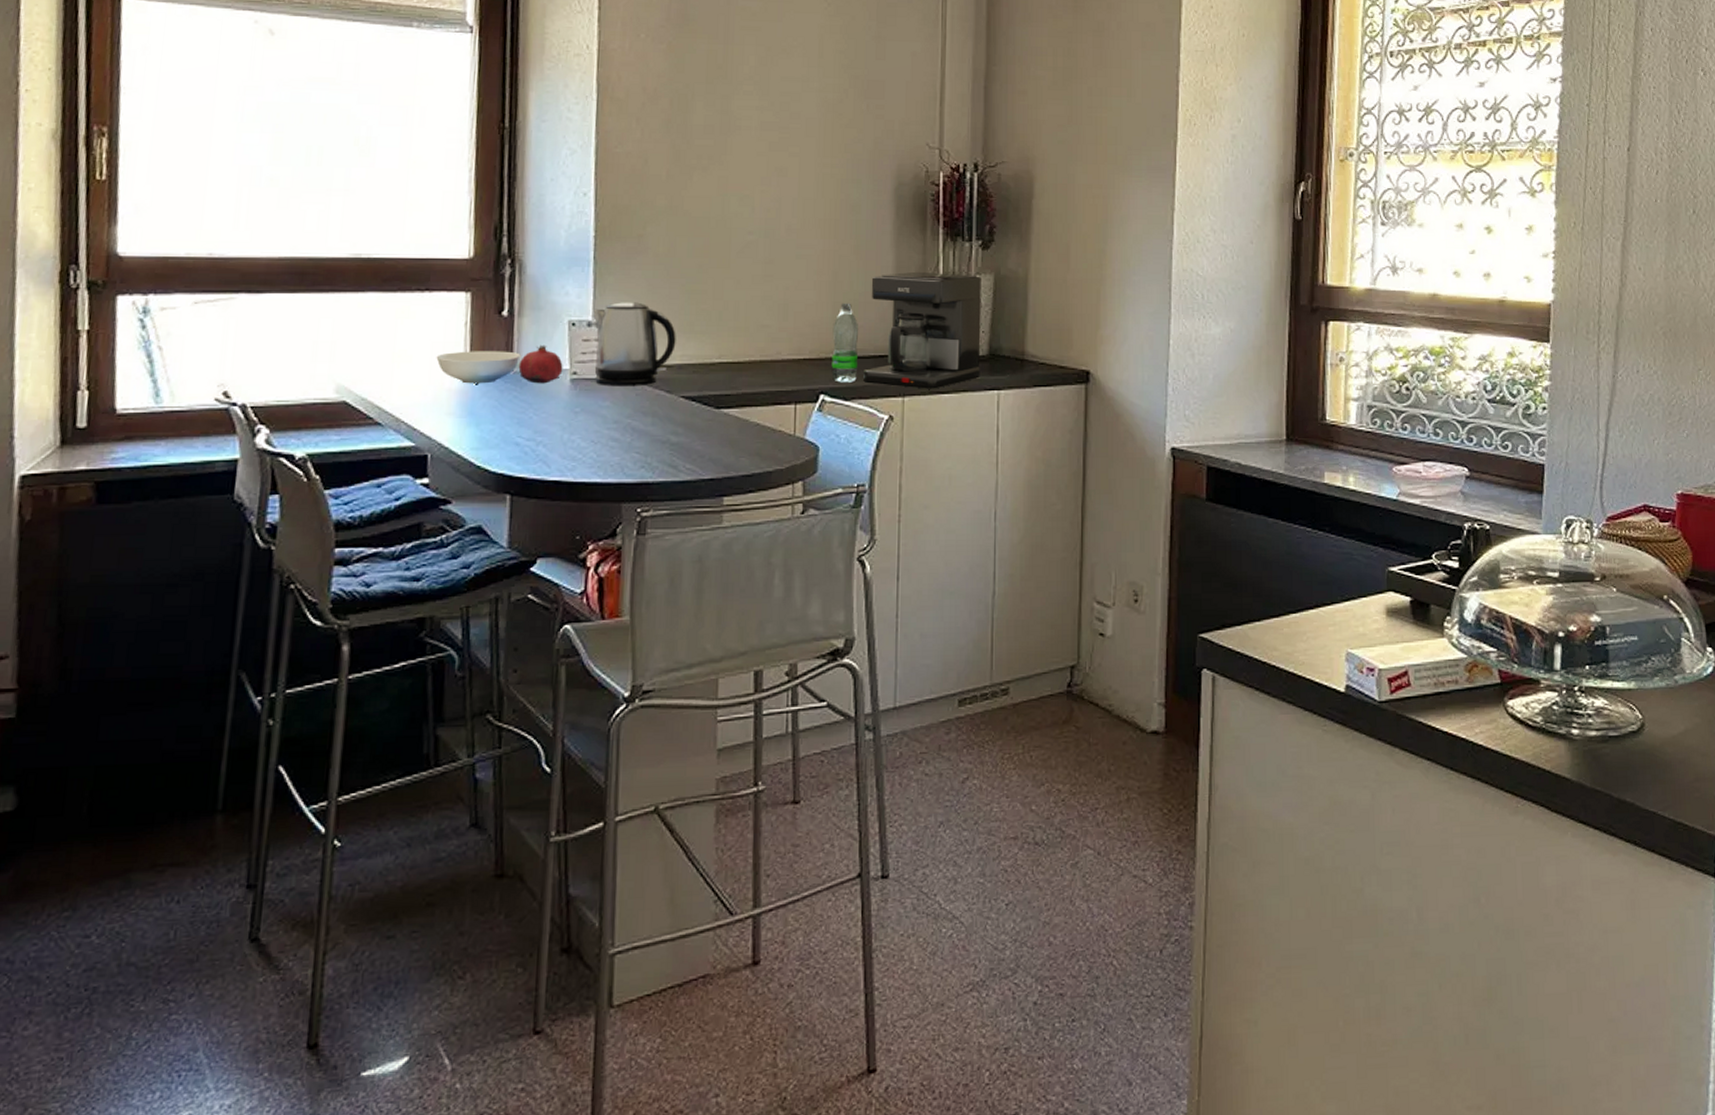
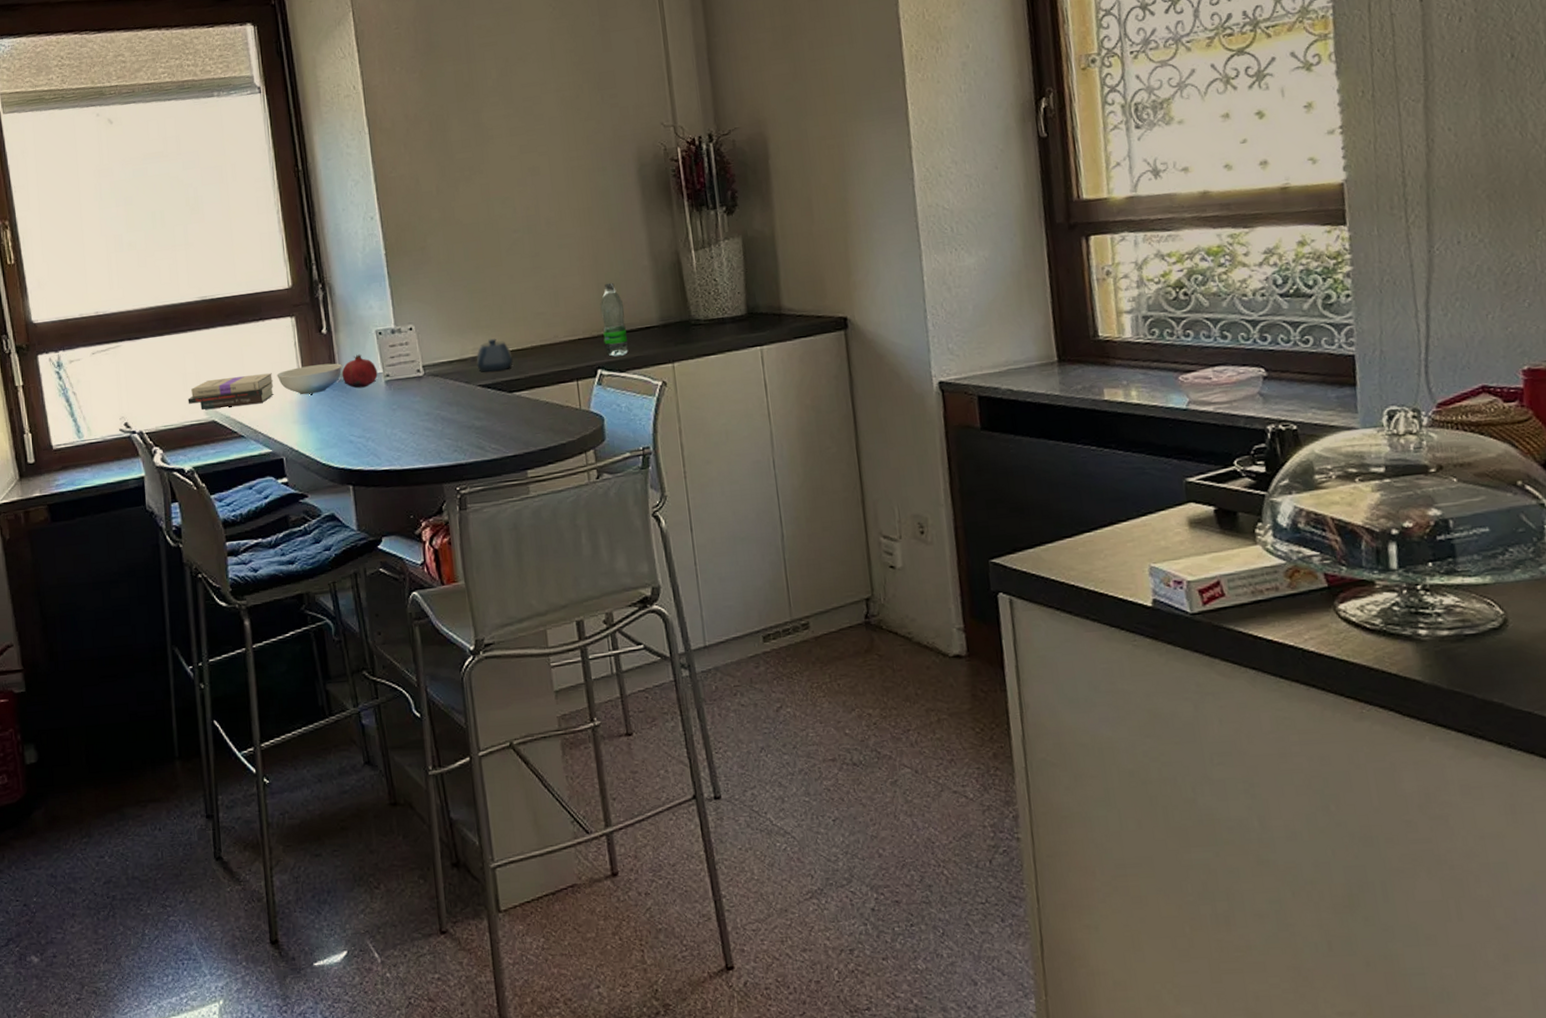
books: none [314,353,431,388] -> present [187,373,274,411]
kettle: present [593,302,676,388] -> none [394,307,467,384]
sugar bowl: none [683,346,726,382] -> present [476,338,513,372]
coffee maker: present [863,271,981,389] -> none [628,240,742,354]

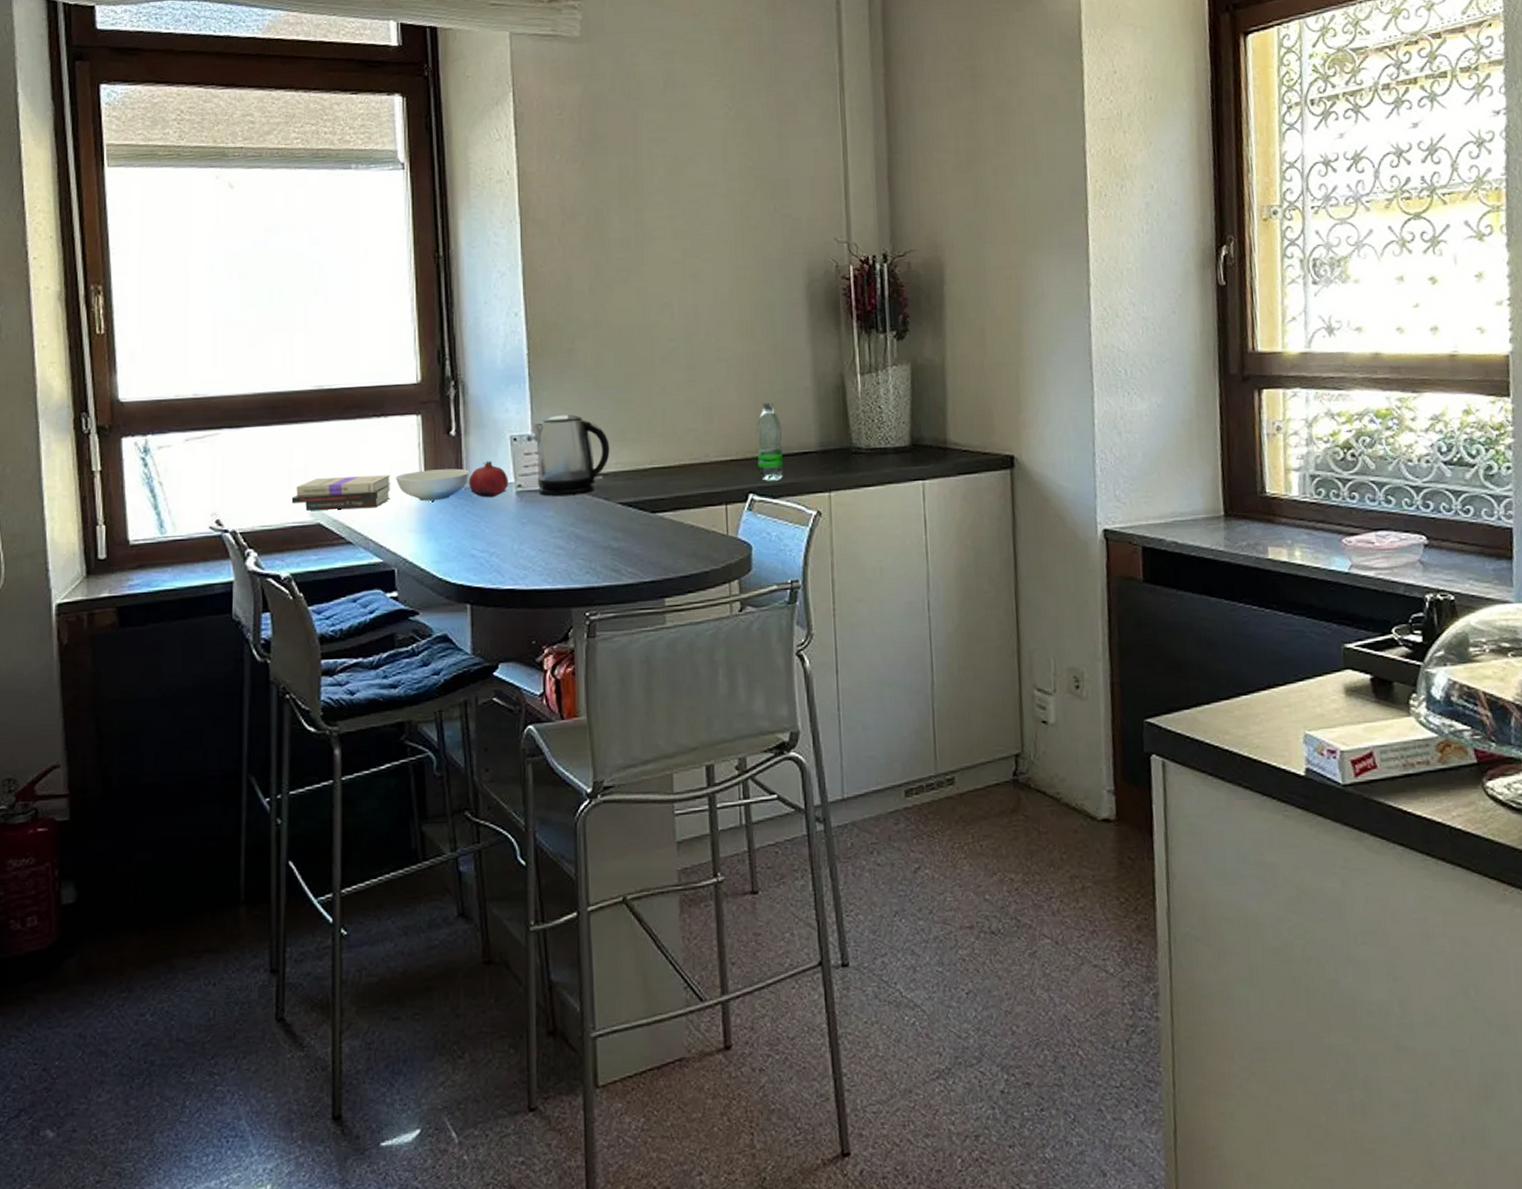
kettle: none [394,307,467,384] -> present [532,414,610,497]
sugar bowl: present [476,338,513,372] -> none [618,453,659,489]

